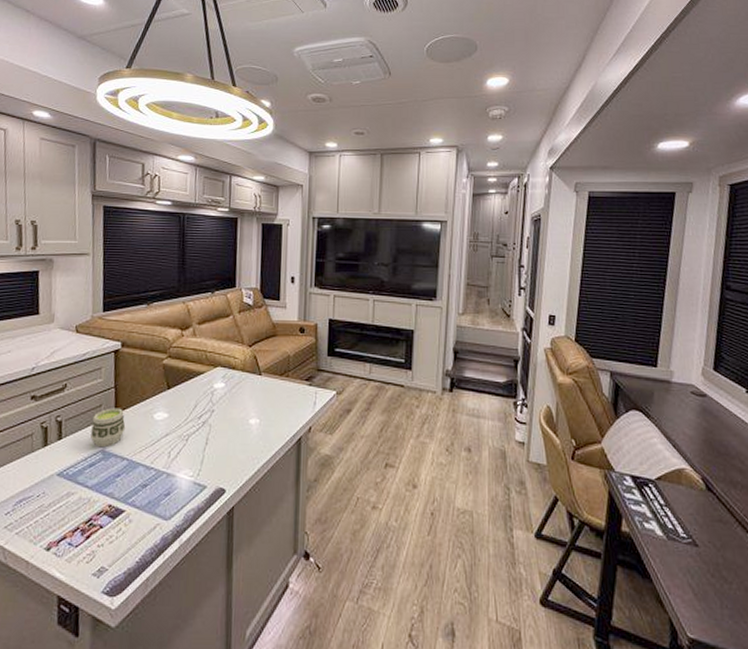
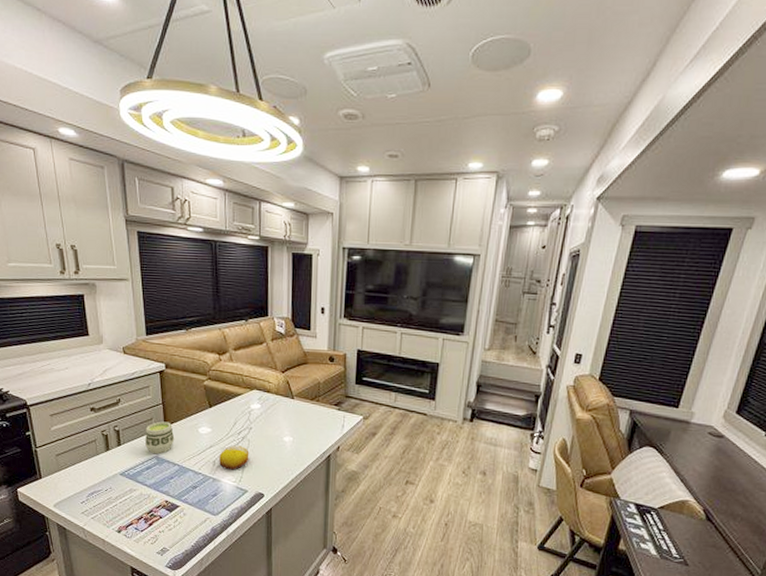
fruit: none [175,432,210,462] -> present [219,445,249,470]

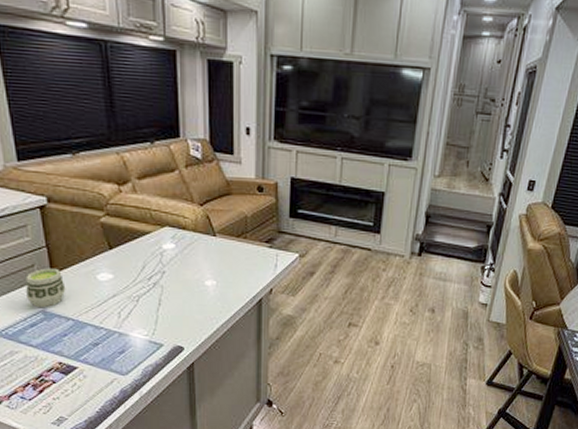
fruit: present [219,445,249,470] -> none [125,293,164,322]

